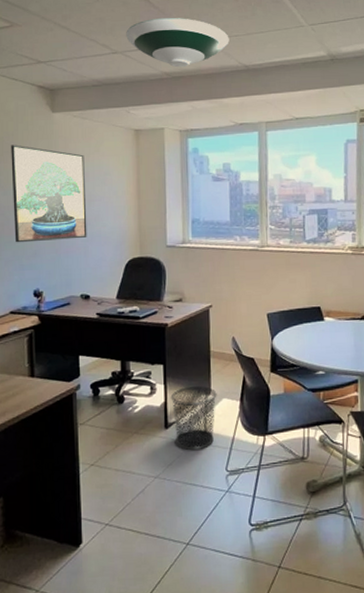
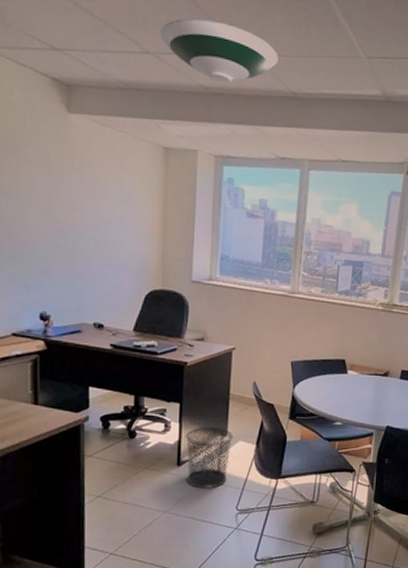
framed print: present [11,145,87,243] -> none [17,144,105,262]

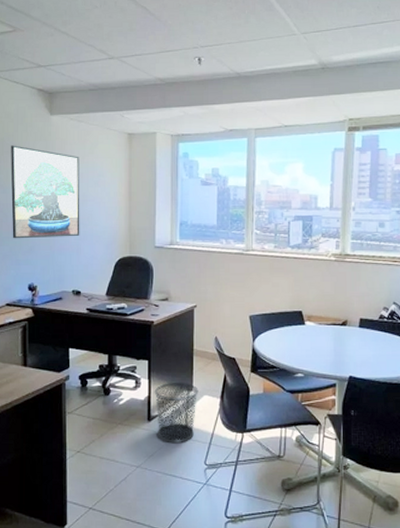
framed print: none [17,144,105,262] -> present [11,145,80,239]
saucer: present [160,18,279,84] -> none [123,24,222,74]

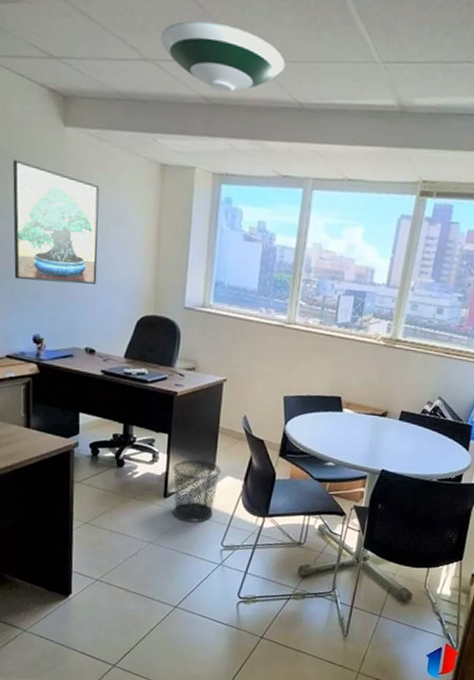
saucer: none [123,24,222,74] -> present [160,20,285,93]

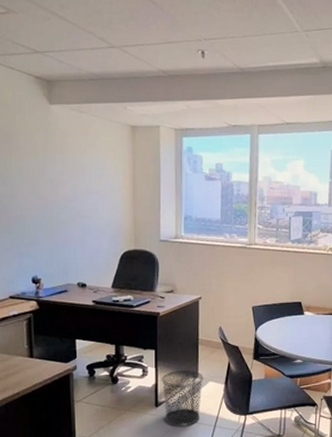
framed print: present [13,160,99,285] -> none [8,135,84,231]
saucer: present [160,20,285,93] -> none [124,13,226,66]

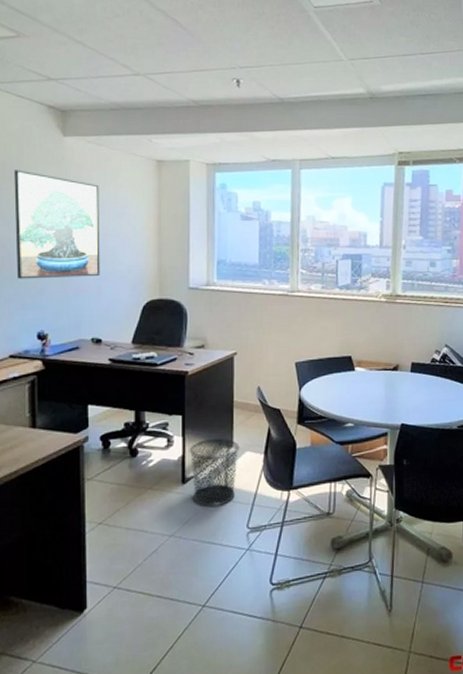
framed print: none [8,135,84,231] -> present [14,170,100,279]

